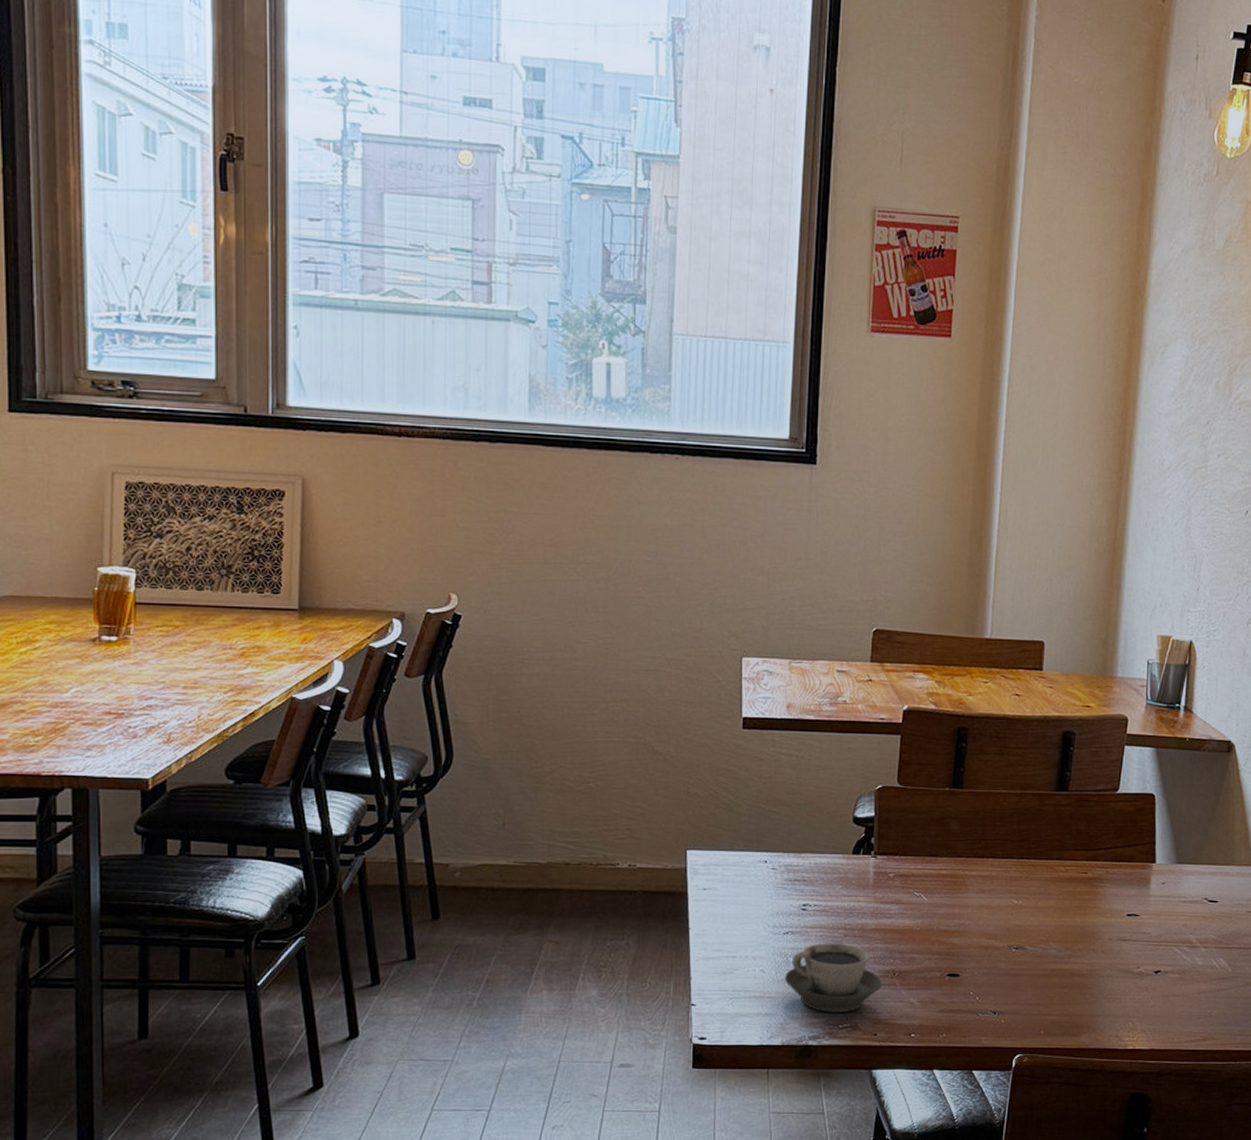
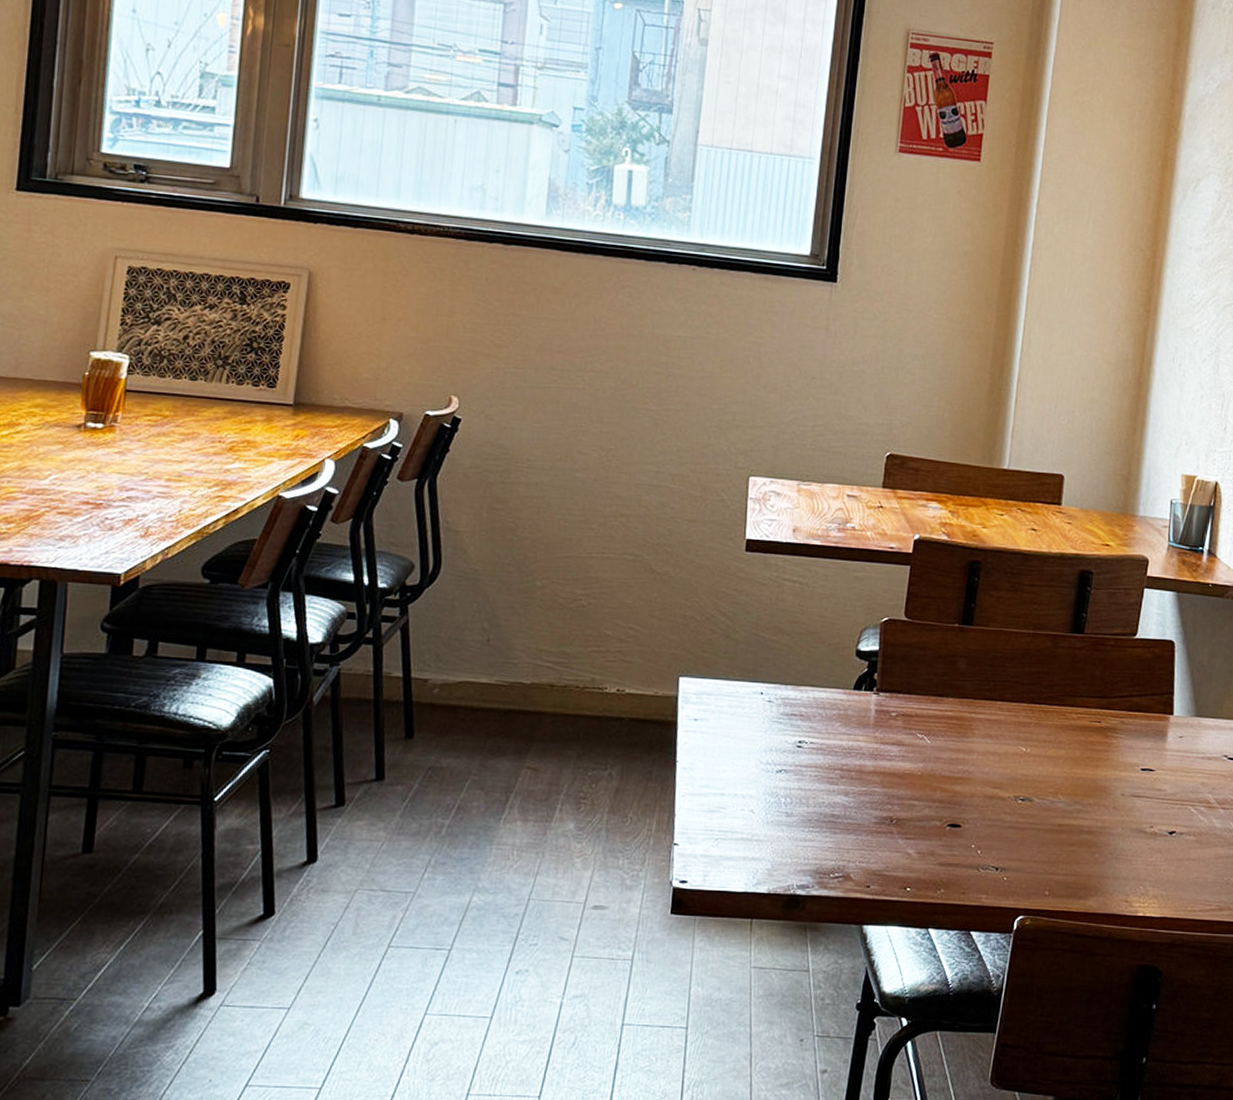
cup: present [785,943,882,1012] -> none [775,784,878,860]

